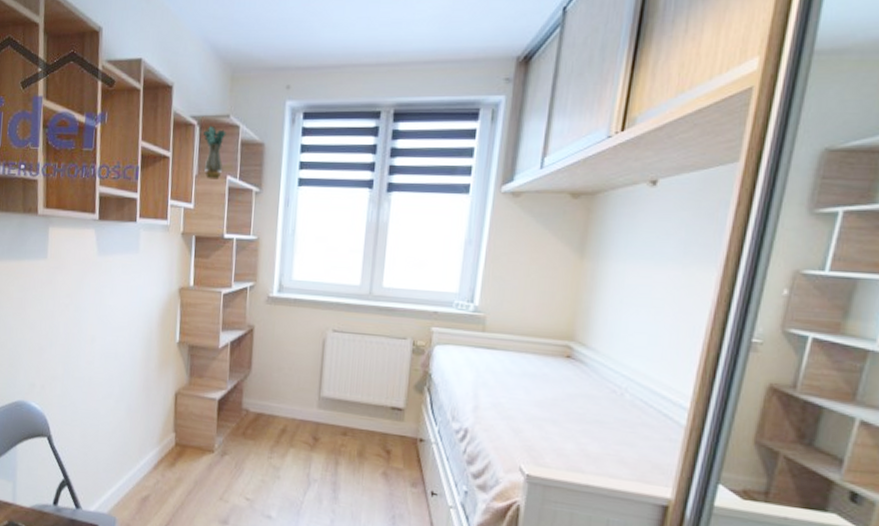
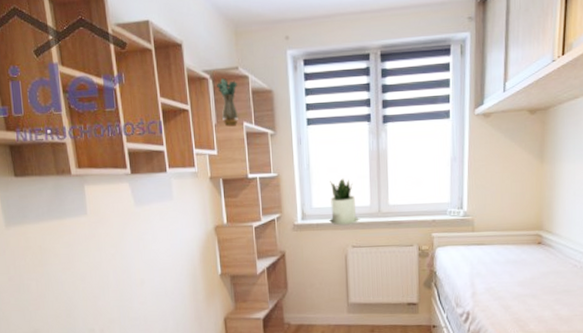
planter: none [310,250,345,305] -> present [329,178,359,226]

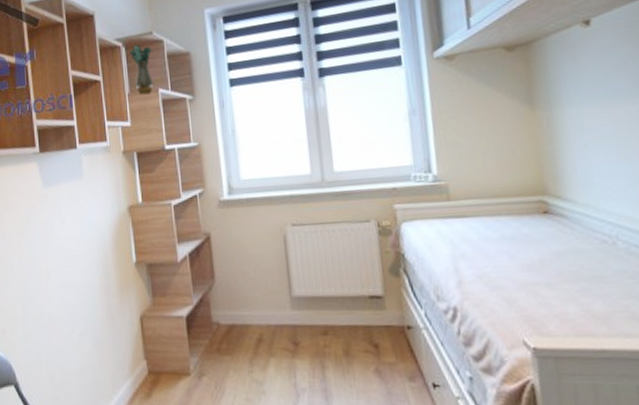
planter: present [329,178,359,226] -> none [260,143,299,200]

